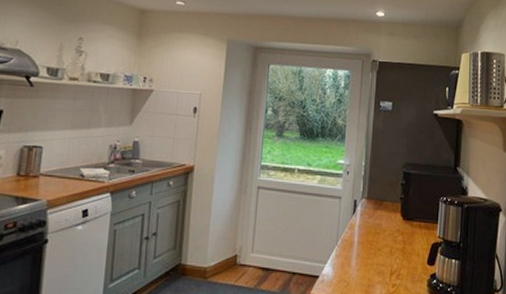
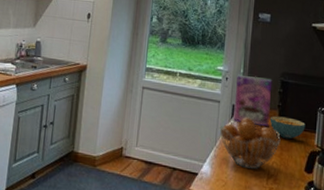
fruit basket: none [341,213,403,266] -> present [219,117,281,169]
cereal box: none [354,167,395,221] -> present [232,74,273,127]
cereal bowl: none [392,209,428,233] -> present [269,115,305,140]

